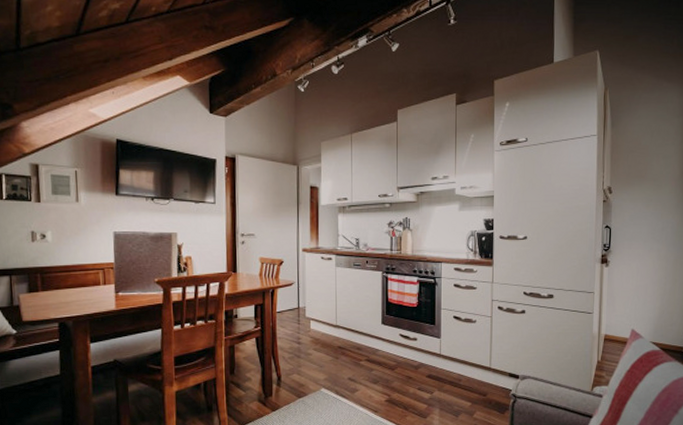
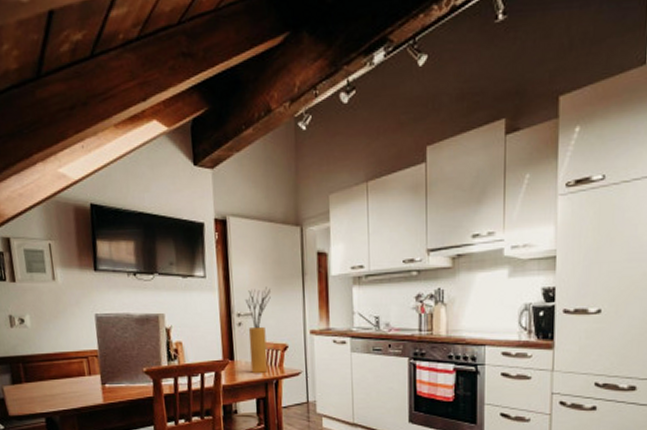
vase: none [248,213,270,284] -> present [244,287,271,374]

